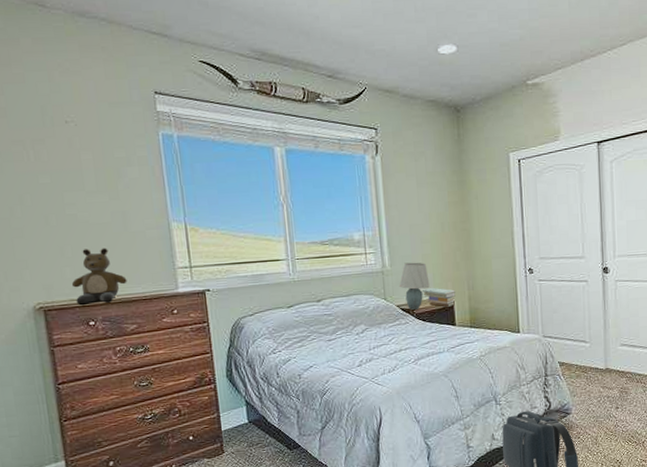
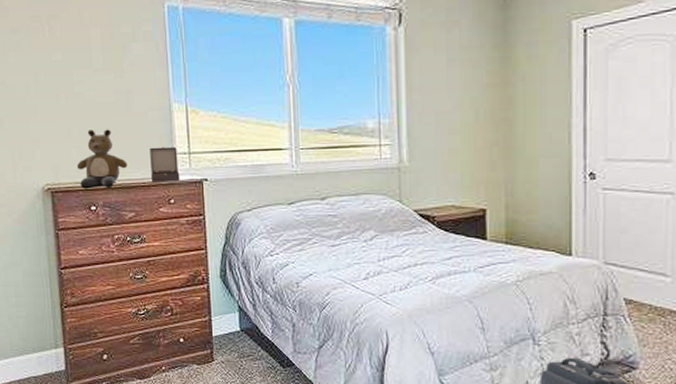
jewelry box: none [150,261,183,296] -> present [150,146,180,182]
table lamp: present [398,262,430,310] -> none [417,158,456,216]
books: present [421,287,456,307] -> none [445,190,488,216]

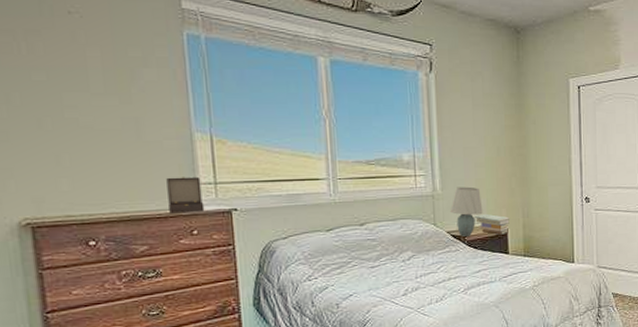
bear: present [76,129,128,189] -> none [68,158,138,223]
table lamp: none [417,158,456,216] -> present [449,186,483,237]
books: none [445,190,488,216] -> present [474,213,509,235]

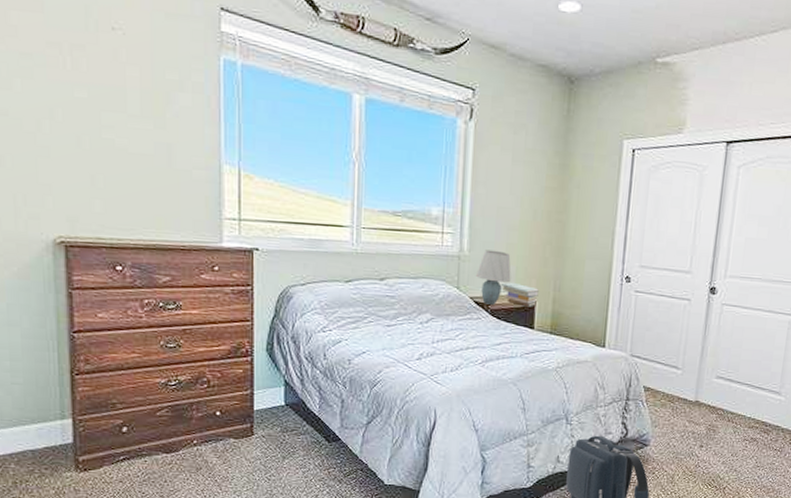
jewelry box: present [166,176,205,214] -> none [193,208,227,249]

